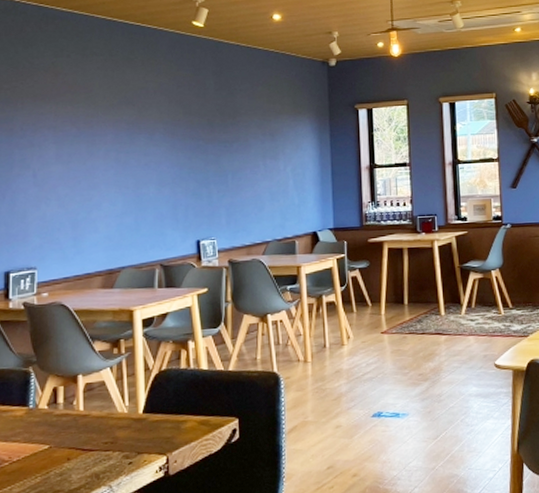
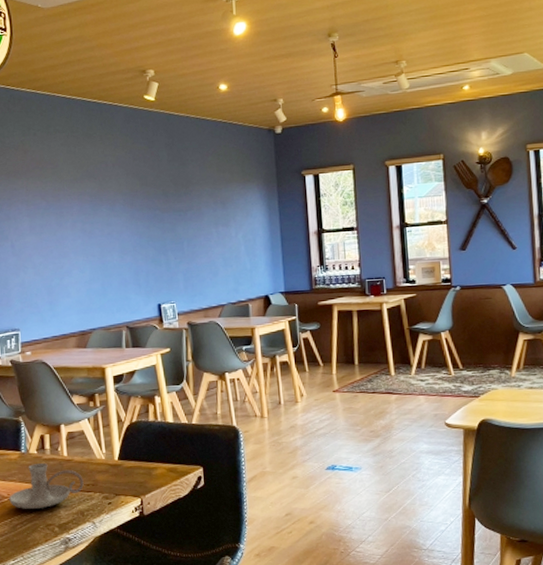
candle holder: none [10,420,101,475] -> present [9,463,84,510]

